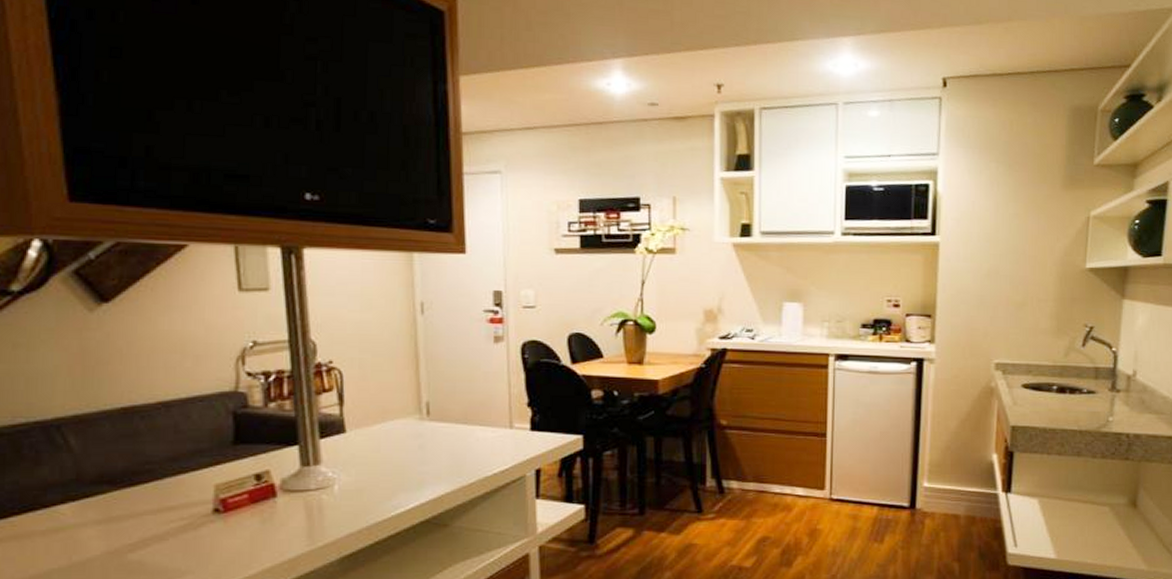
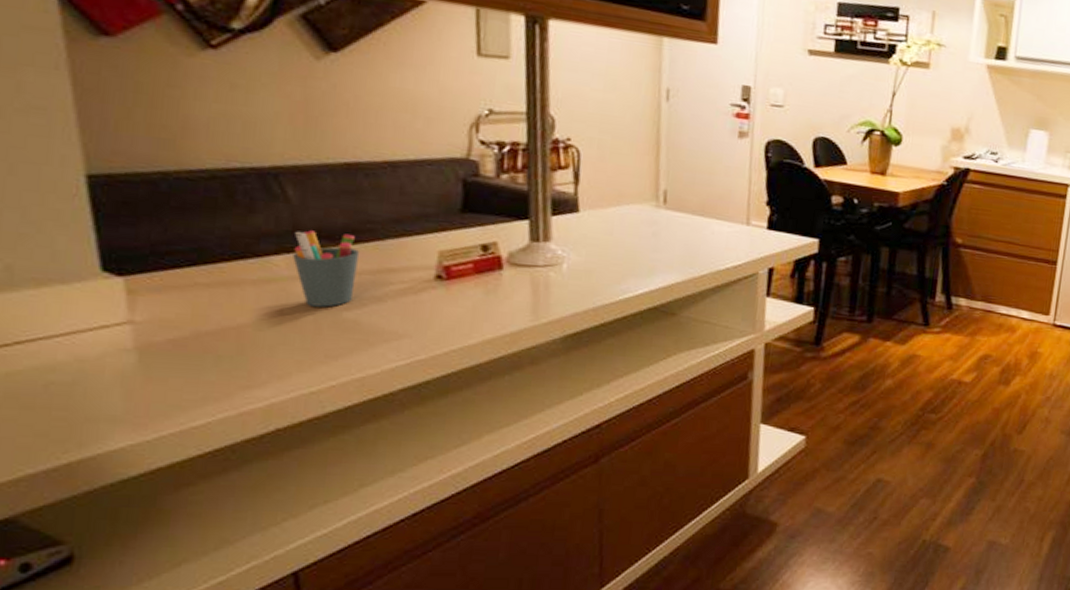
pen holder: none [78,477,141,551] -> present [293,230,360,307]

